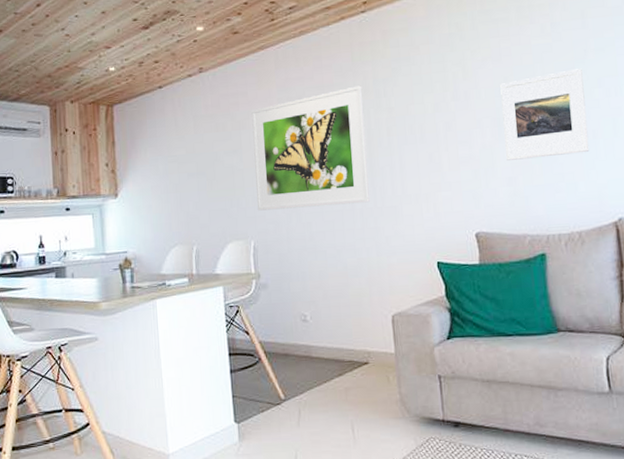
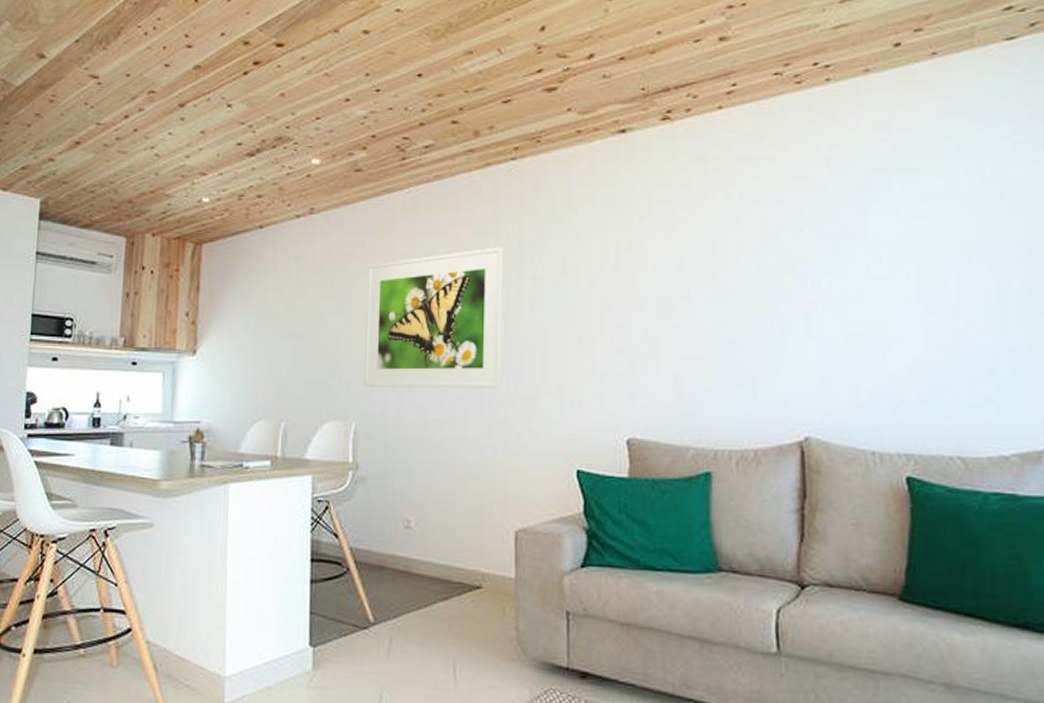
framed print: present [500,68,590,161] -> none [672,251,775,354]

